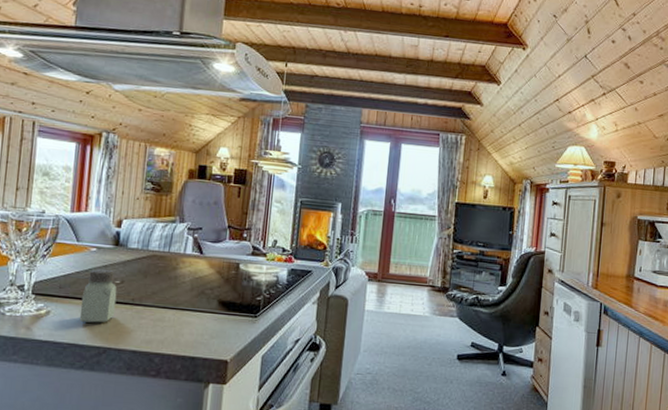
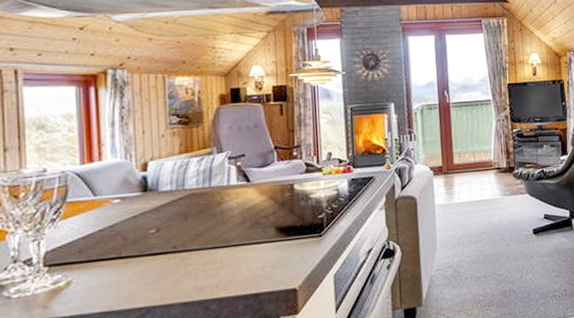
saltshaker: present [79,269,117,323] -> none [109,219,155,285]

